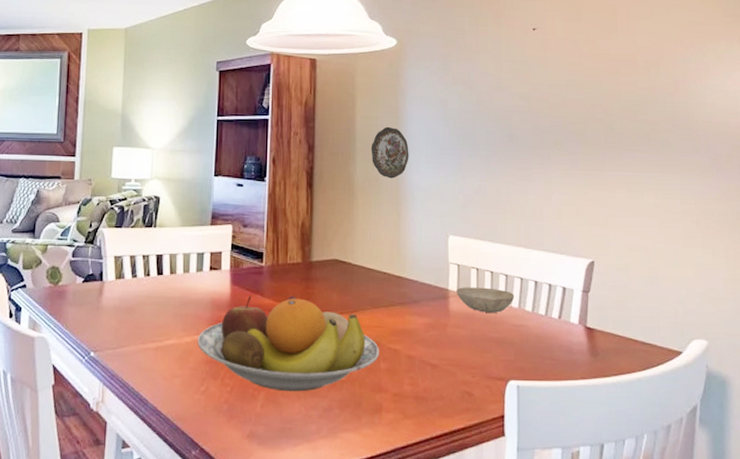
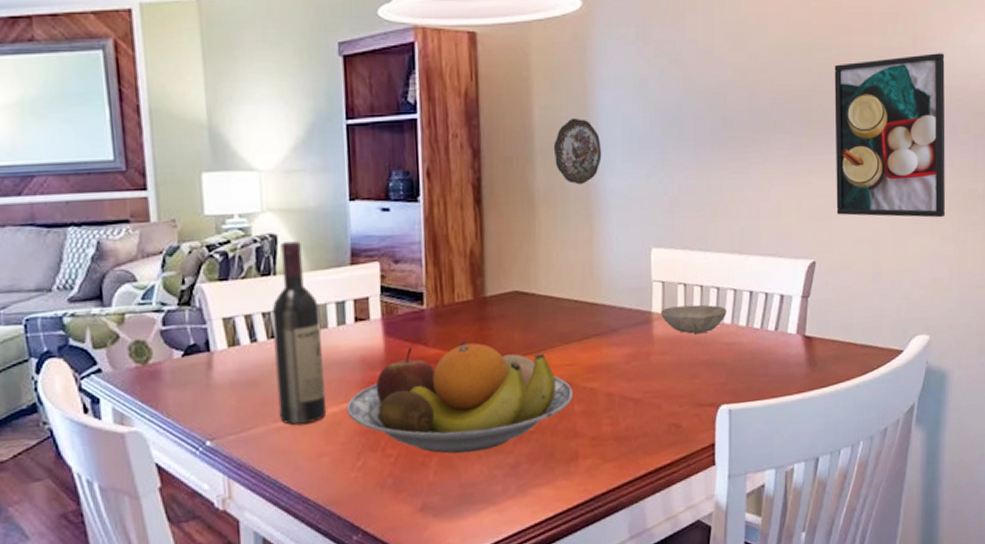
wine bottle: none [146,202,184,348] -> present [272,240,327,425]
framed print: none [605,94,715,234] -> present [834,53,945,218]

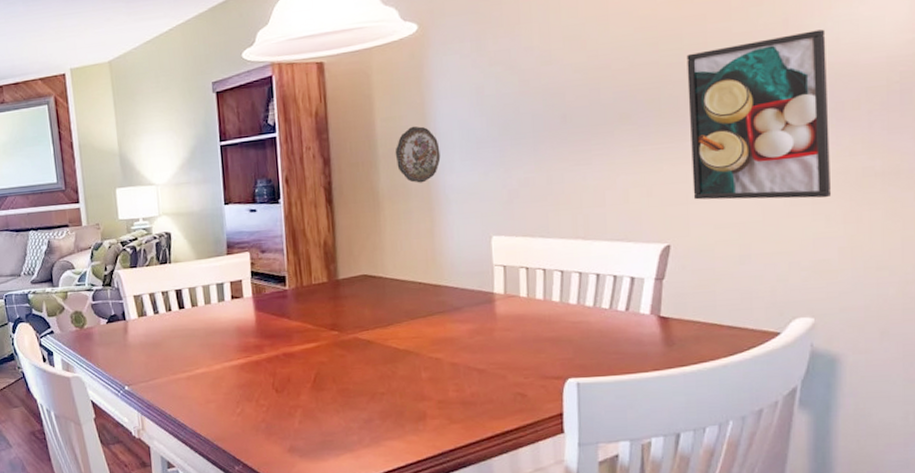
wine bottle: present [272,240,327,425] -> none [169,236,212,377]
fruit bowl: present [346,341,573,454] -> none [227,315,420,408]
bowl: present [661,304,727,334] -> none [503,286,573,313]

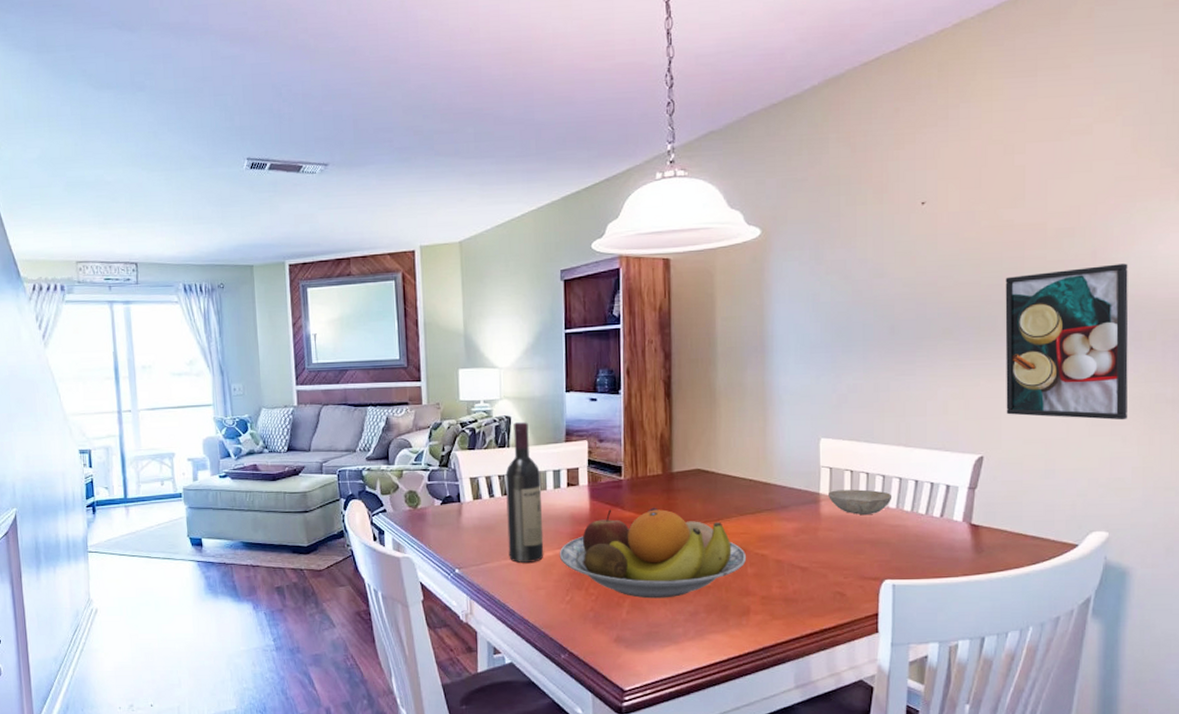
wine bottle: none [169,236,212,377] -> present [505,421,544,563]
fruit bowl: none [227,315,420,408] -> present [559,507,746,599]
decorative plate: present [395,126,441,183] -> none [733,327,776,383]
bowl: none [503,286,573,313] -> present [828,489,893,516]

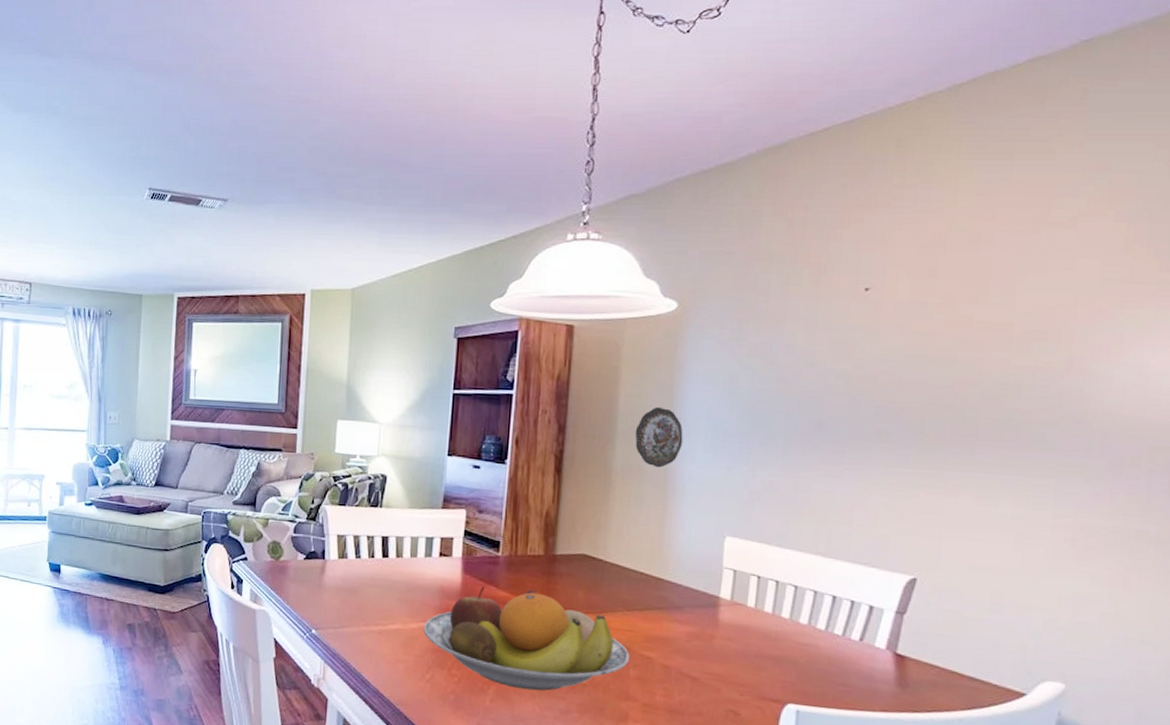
wine bottle: present [505,421,544,563] -> none [369,481,412,633]
decorative plate: none [733,327,776,383] -> present [635,406,683,468]
bowl: present [828,489,893,516] -> none [730,595,805,628]
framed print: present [1005,263,1128,420] -> none [948,376,1111,557]

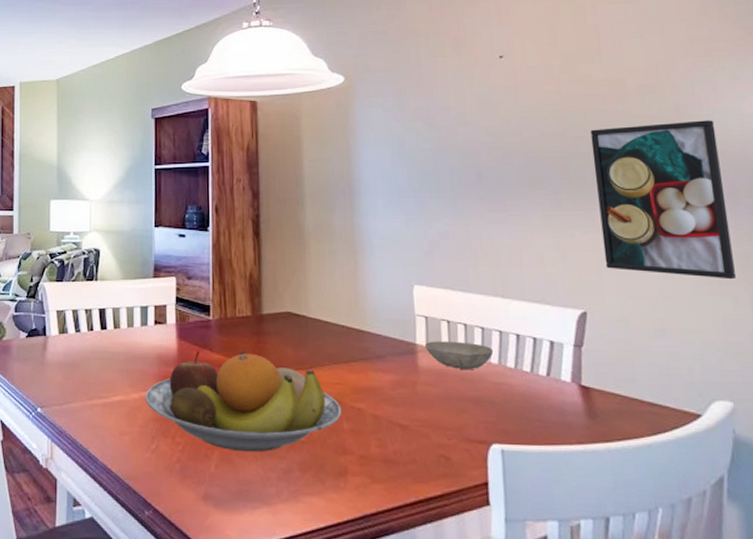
decorative plate: present [635,406,683,468] -> none [321,169,364,225]
bowl: none [730,595,805,628] -> present [425,341,494,370]
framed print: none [948,376,1111,557] -> present [590,120,736,280]

